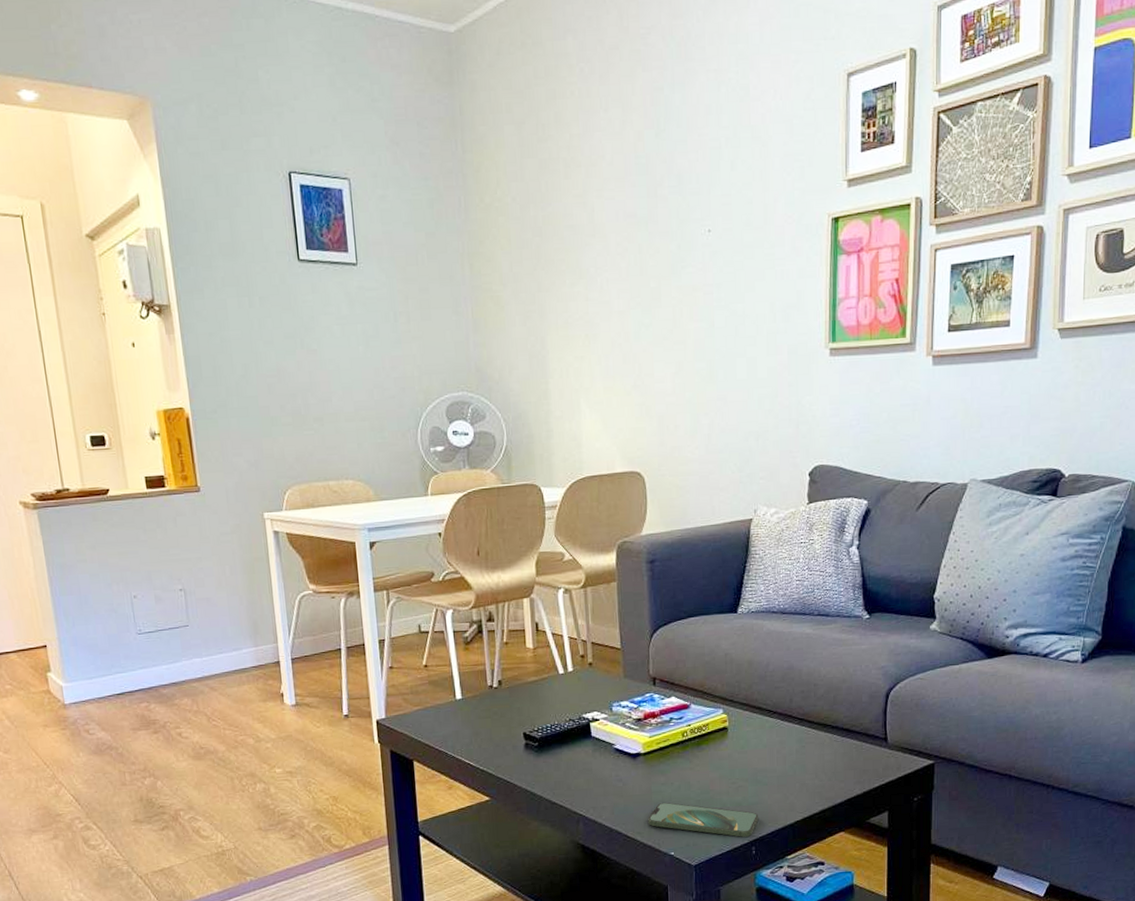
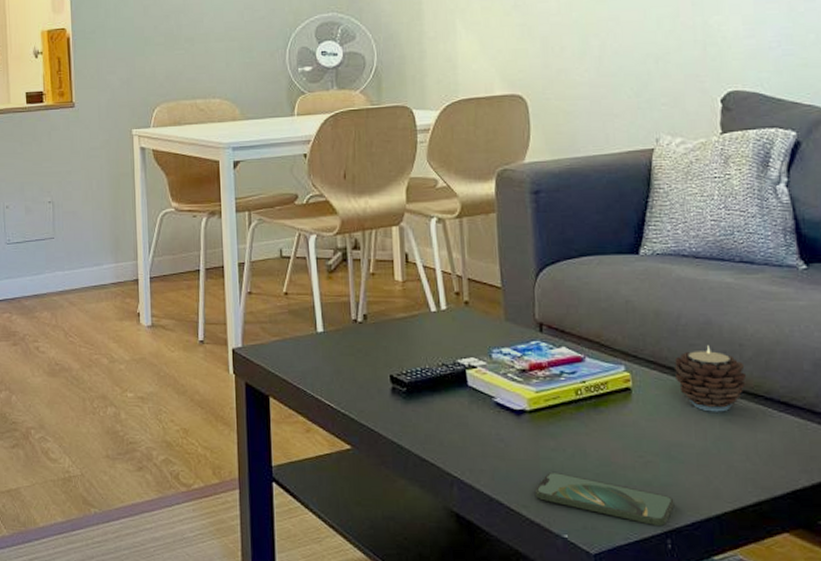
candle: none [763,687,819,742] -> present [674,345,747,412]

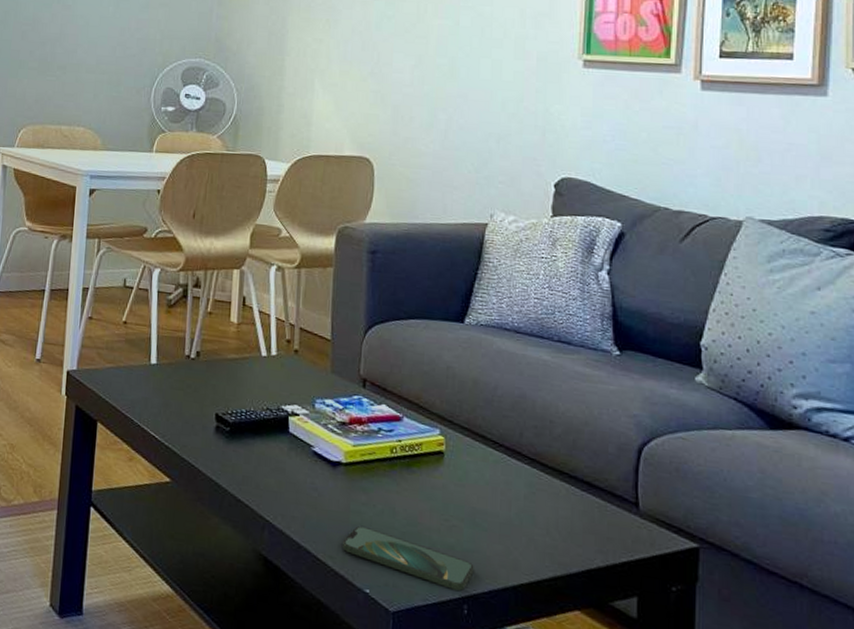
candle: present [674,345,747,412] -> none [487,418,555,485]

